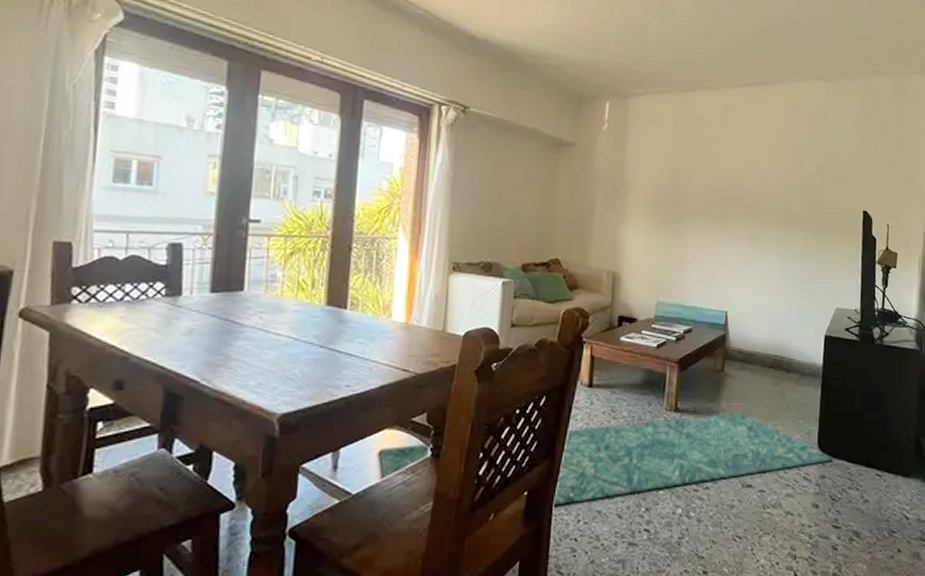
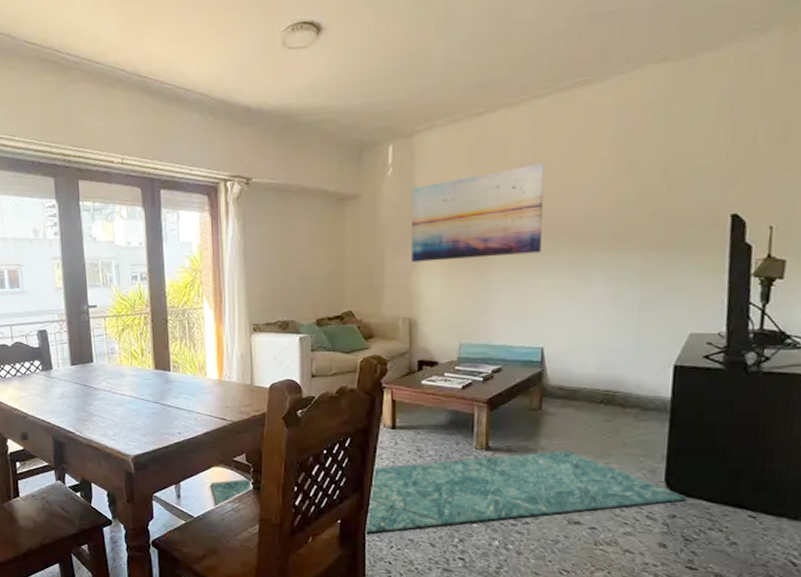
wall art: none [619,143,734,223] -> present [411,163,545,262]

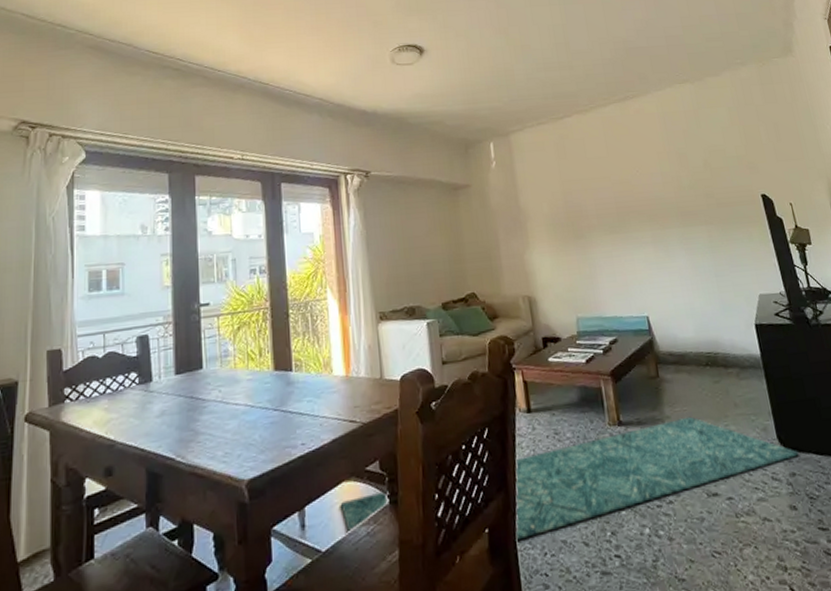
wall art: present [411,163,545,262] -> none [514,157,629,243]

